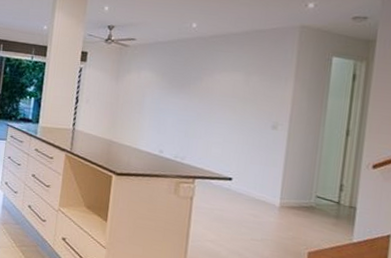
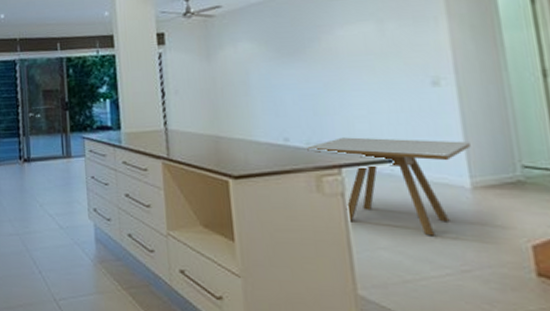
dining table: none [174,156,287,237] -> present [307,137,471,236]

